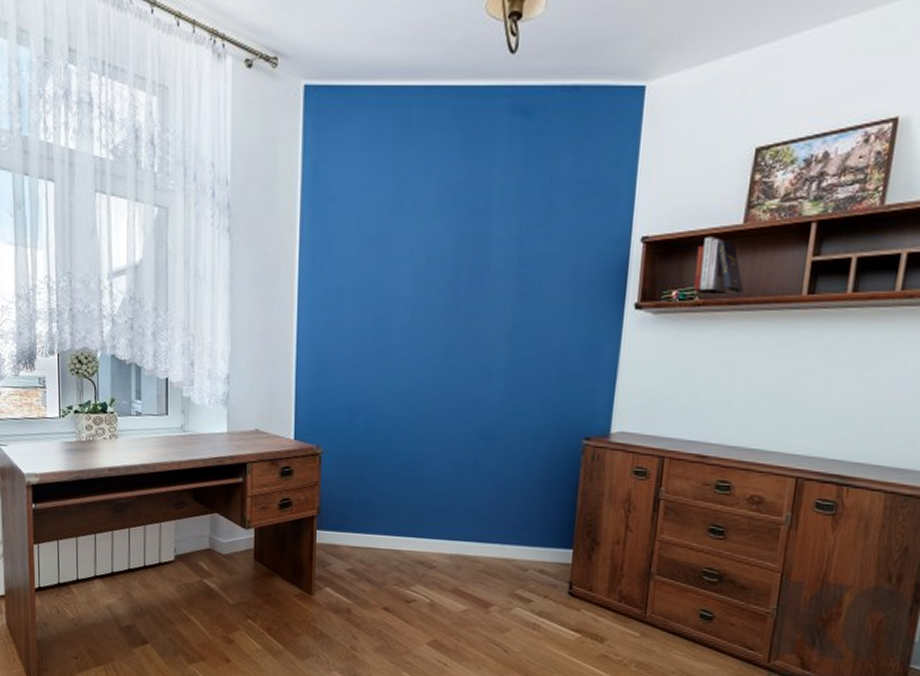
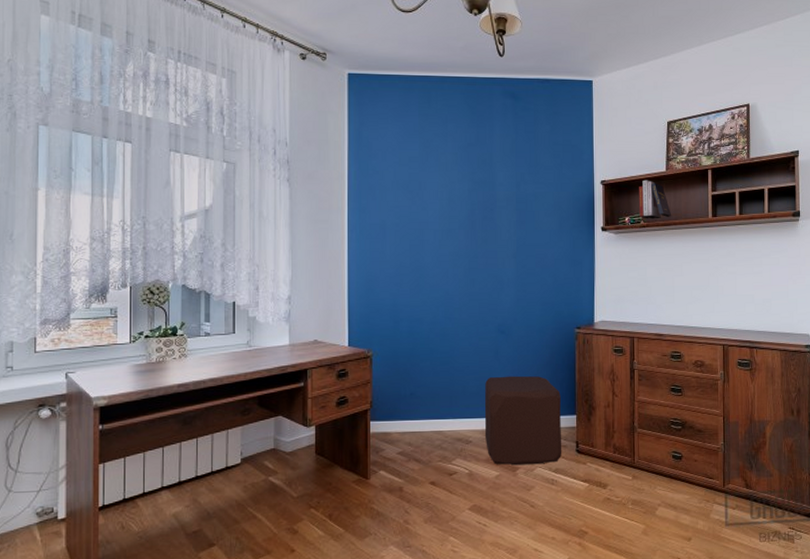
pouf: none [452,492,555,604] -> present [484,376,561,466]

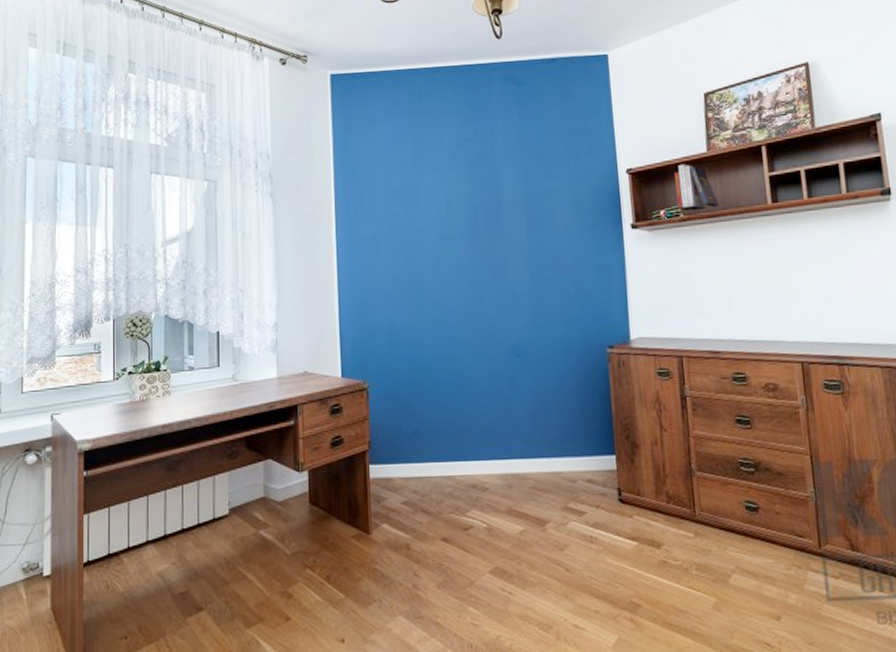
pouf: present [484,376,561,466] -> none [501,407,600,518]

